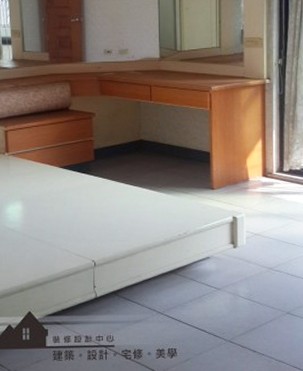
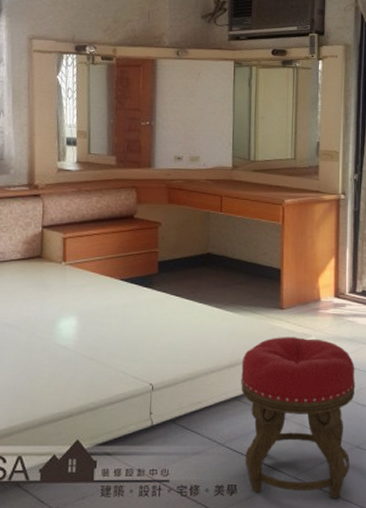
stool: none [176,215,285,360] -> present [241,337,356,499]

